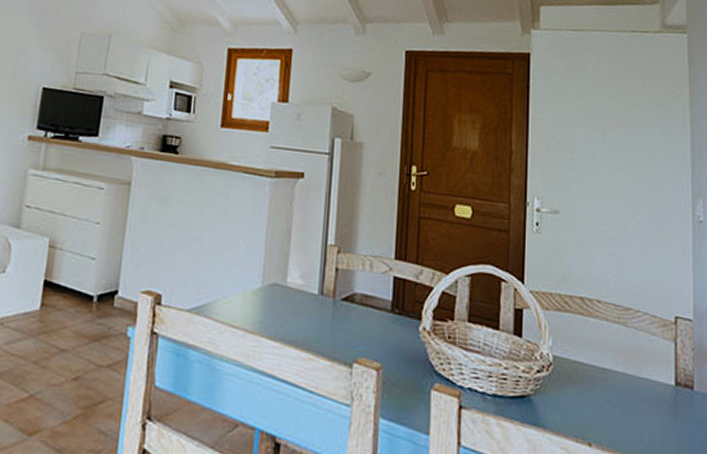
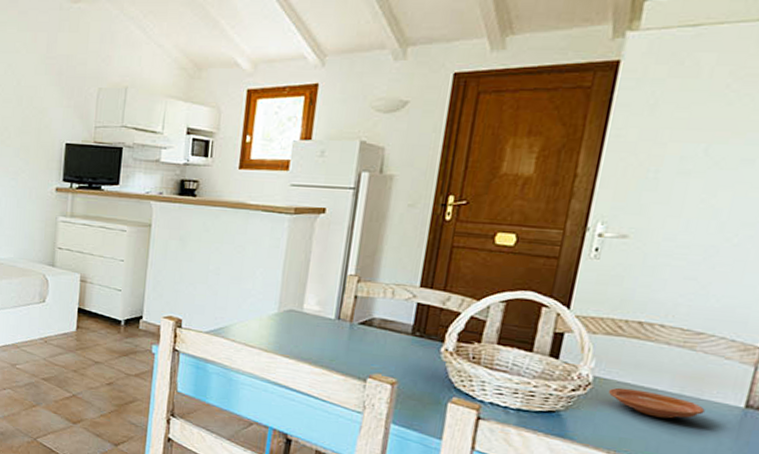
plate: none [567,367,646,400] -> present [608,387,705,419]

